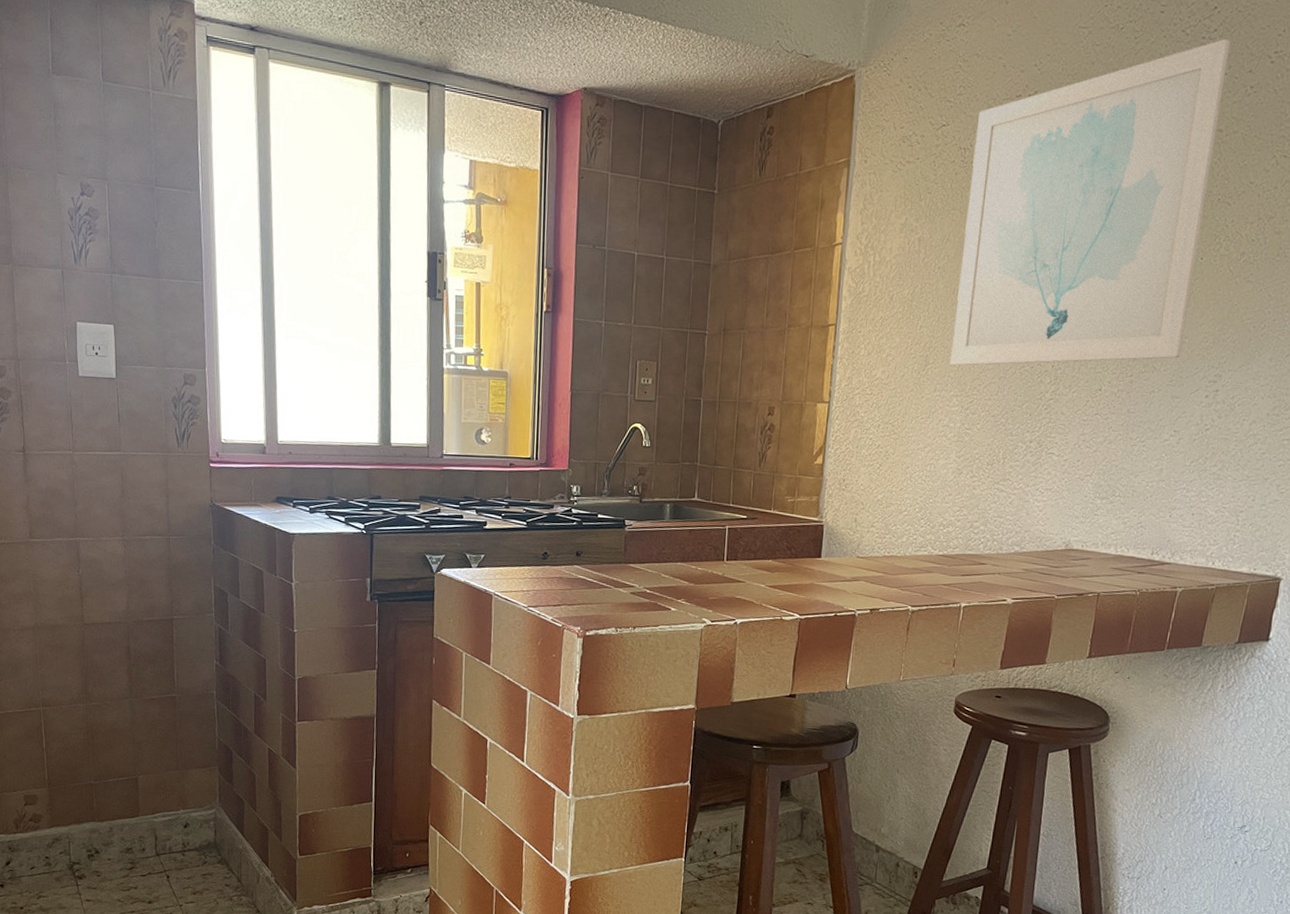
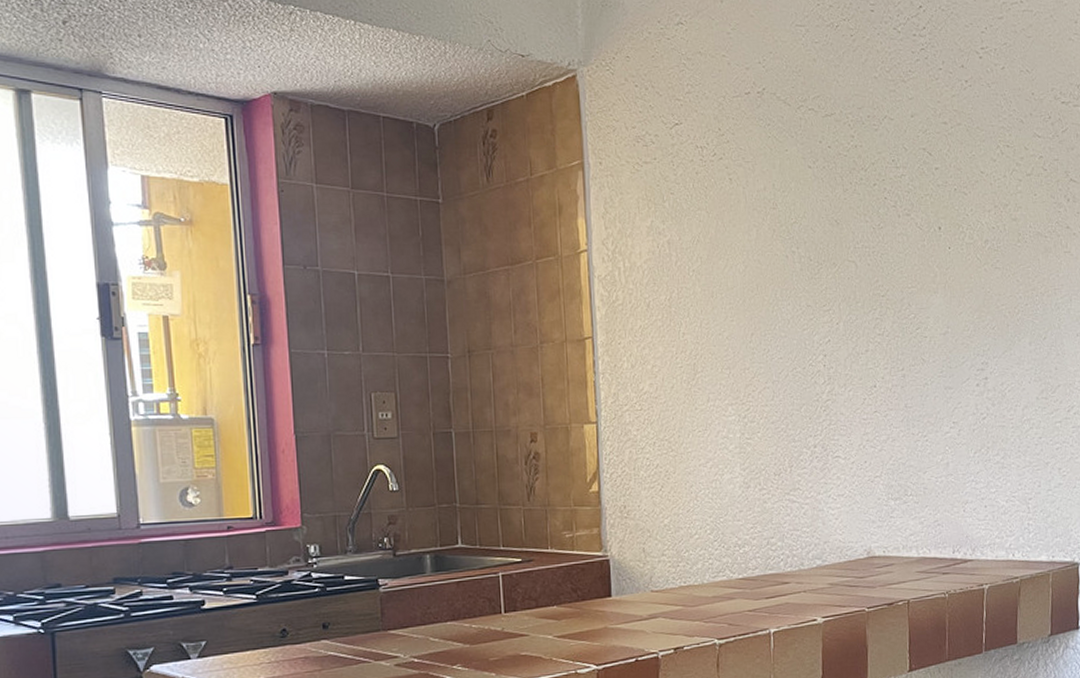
wall art: present [950,39,1231,366] -> none [710,36,947,372]

